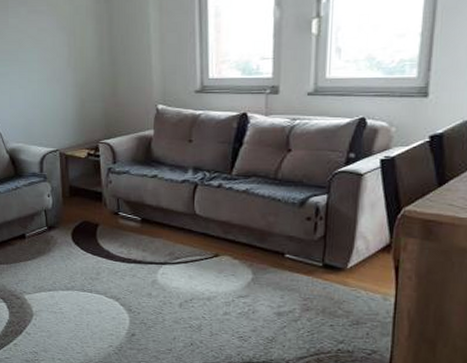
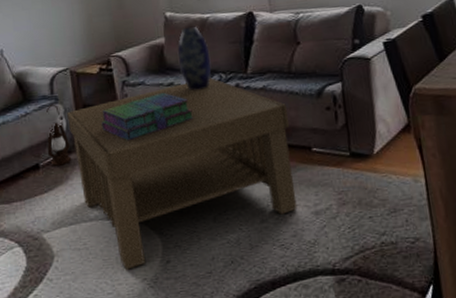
lantern: none [33,181,55,238] -> present [46,104,72,166]
coffee table: none [54,175,267,336] -> present [67,78,298,270]
stack of books: none [85,183,174,225] -> present [101,92,195,141]
vase: none [164,121,197,185] -> present [177,26,212,91]

